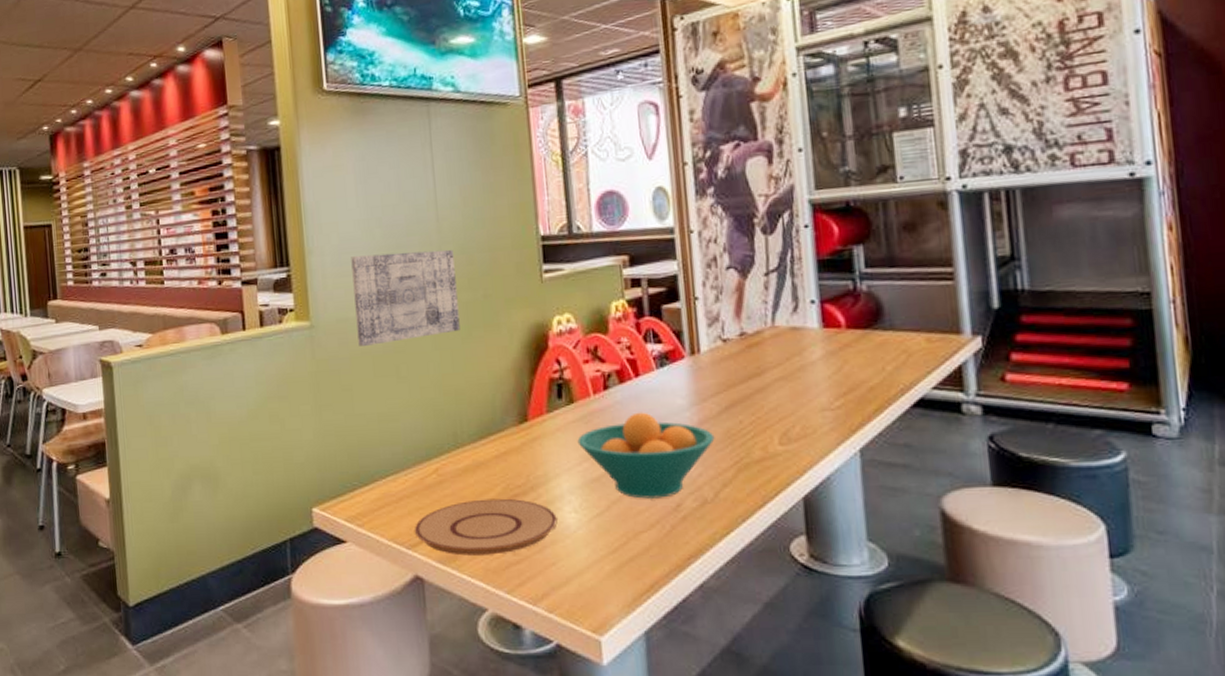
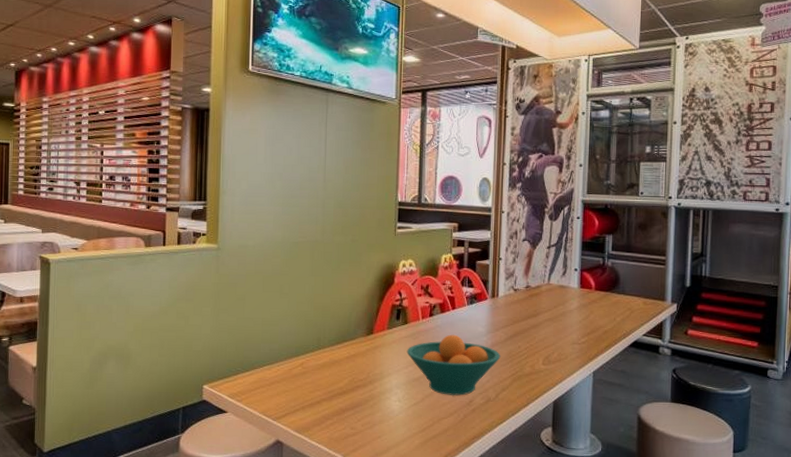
wall art: present [351,249,460,346] -> none [254,200,333,268]
plate: present [415,498,558,556] -> none [281,387,386,428]

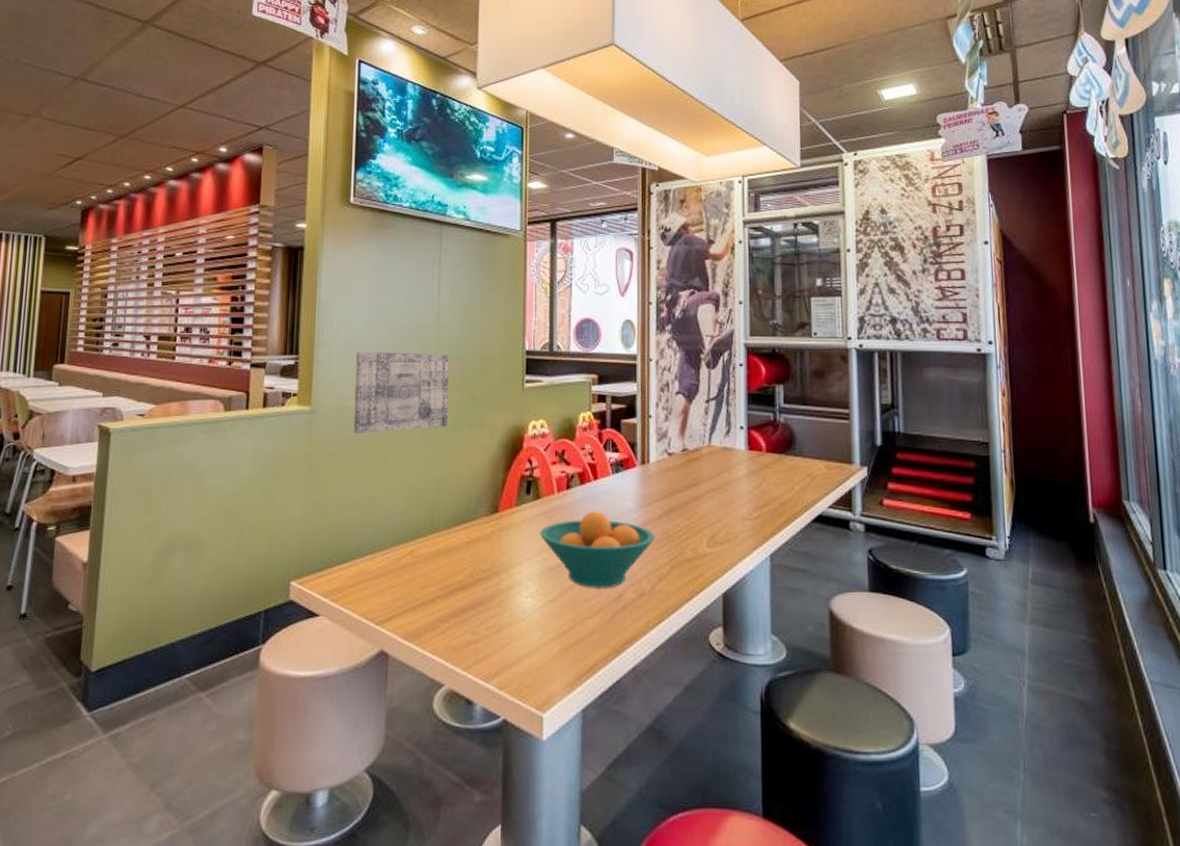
wall art: none [254,200,333,268] -> present [354,352,449,433]

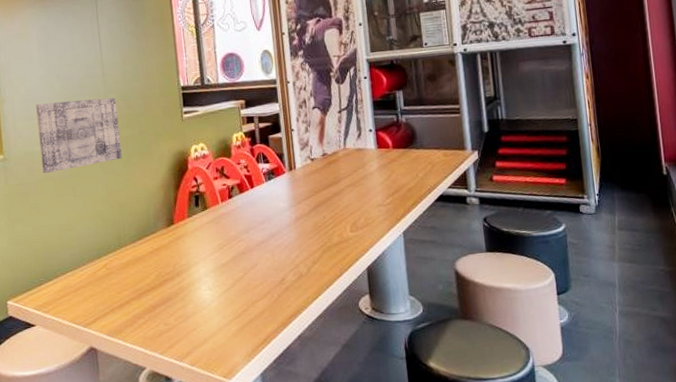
fruit bowl: present [540,511,655,588] -> none [210,213,307,277]

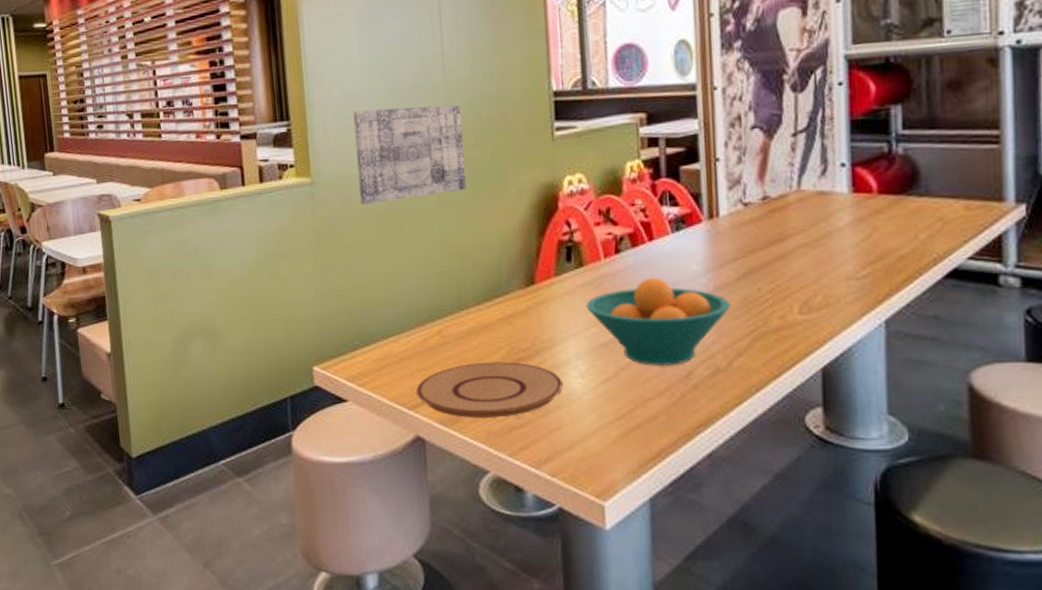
plate: none [89,283,197,329] -> present [417,362,563,418]
fruit bowl: none [210,213,307,277] -> present [586,277,731,366]

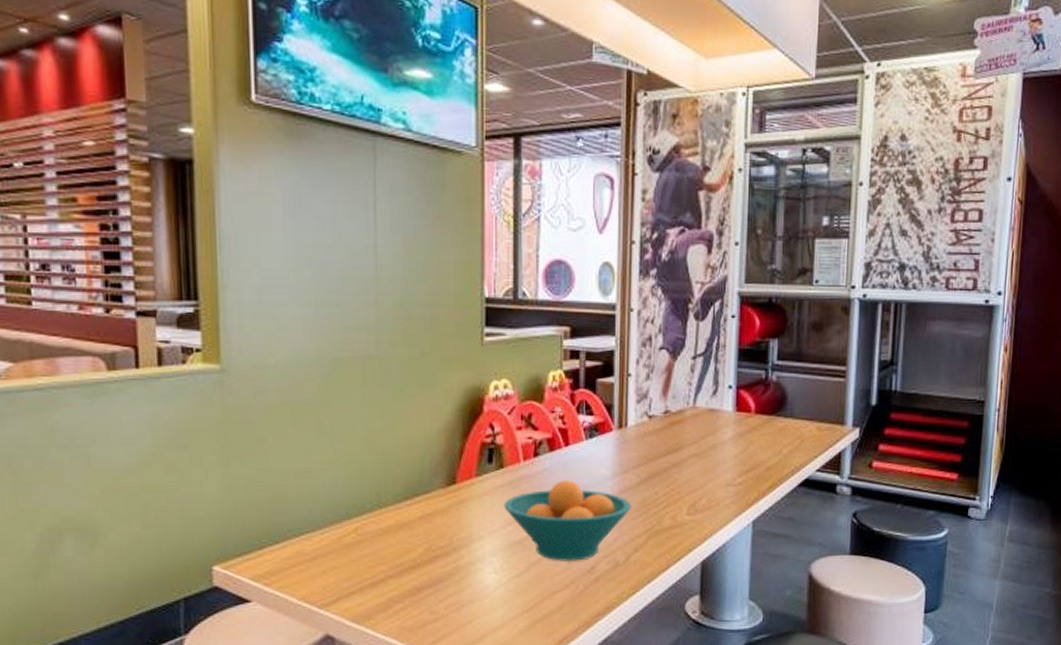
wall art: present [353,104,466,204] -> none [274,297,393,396]
plate: present [417,362,563,418] -> none [329,559,477,615]

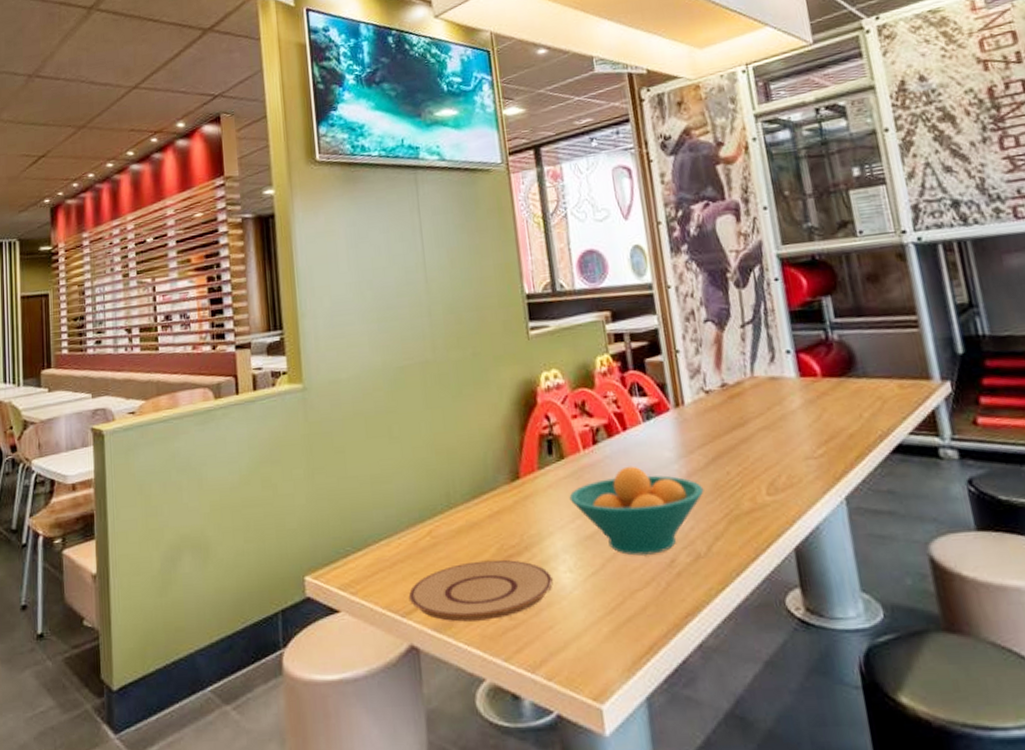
plate: none [329,559,477,615] -> present [409,559,553,622]

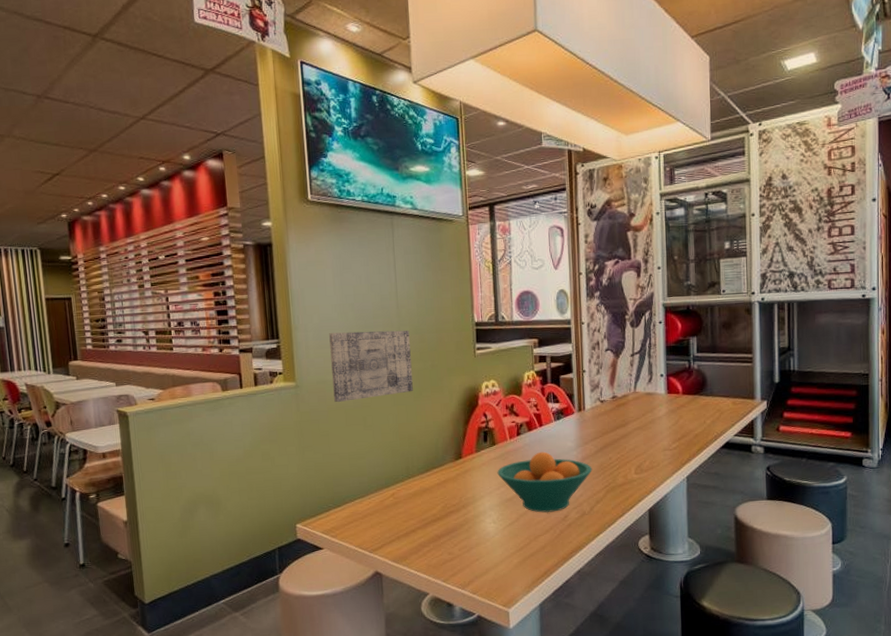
wall art: none [343,309,451,407] -> present [329,330,413,402]
plate: present [409,559,553,622] -> none [376,514,481,556]

